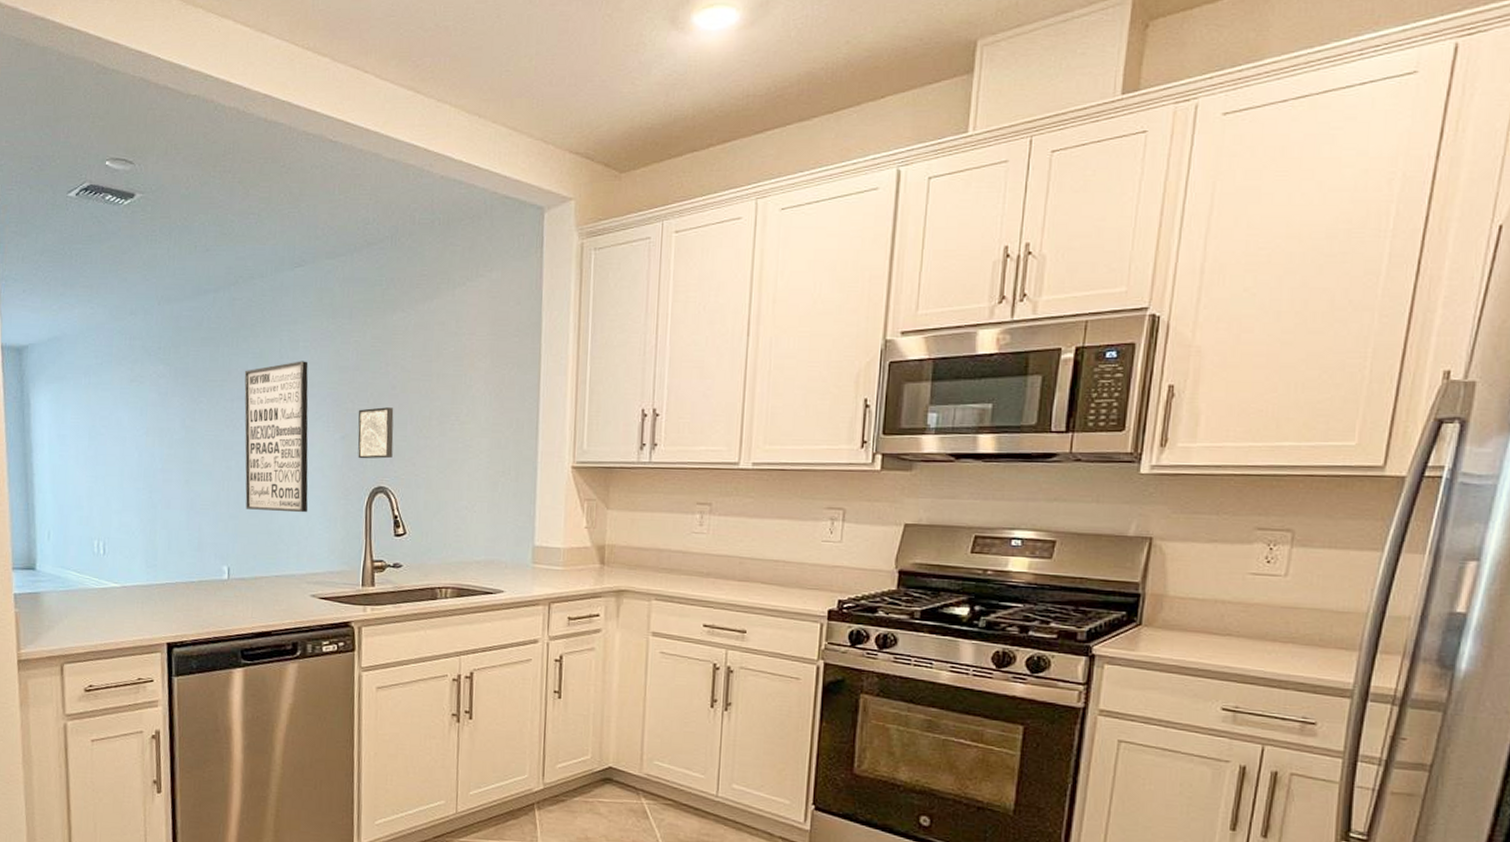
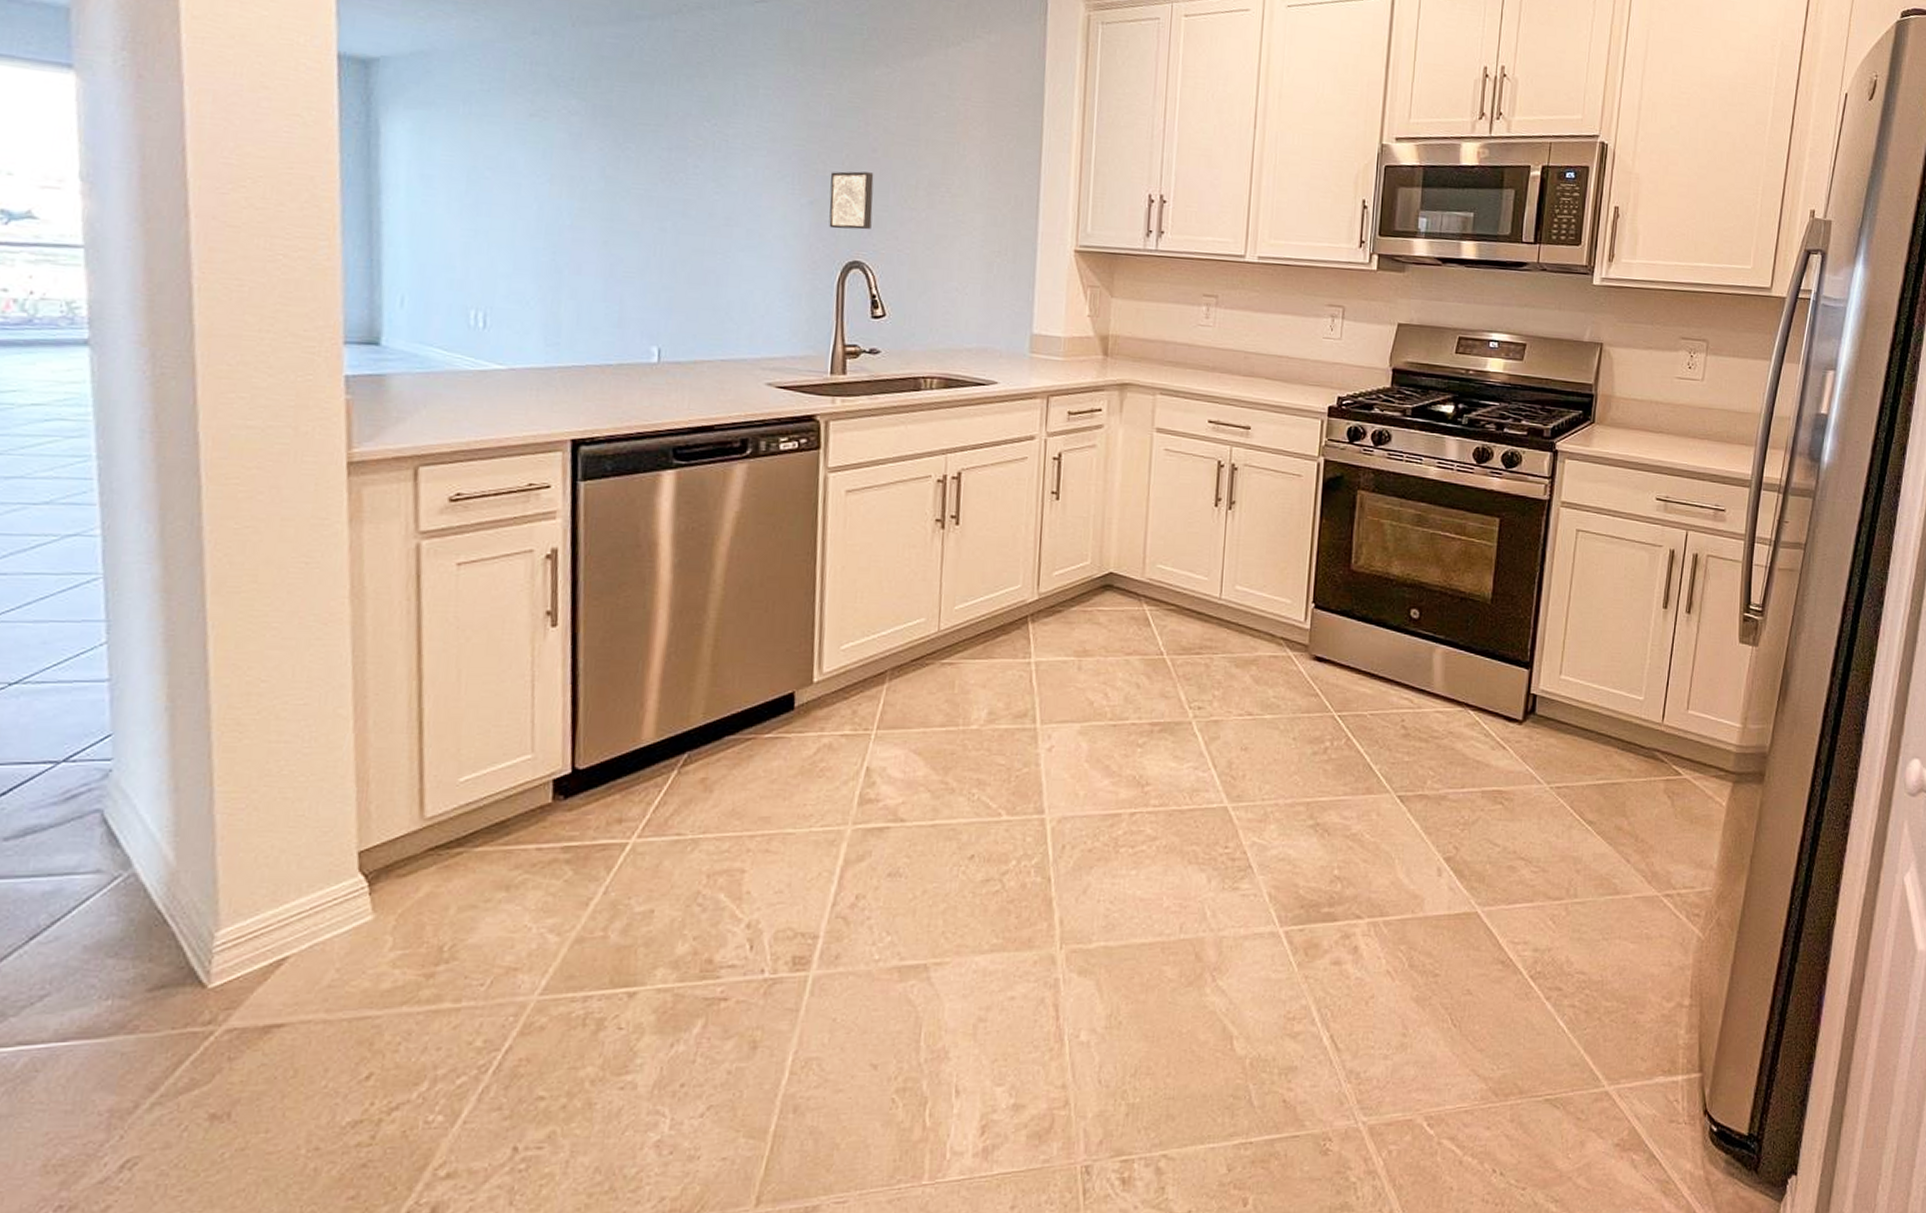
wall art: present [244,361,309,513] -> none [684,110,770,287]

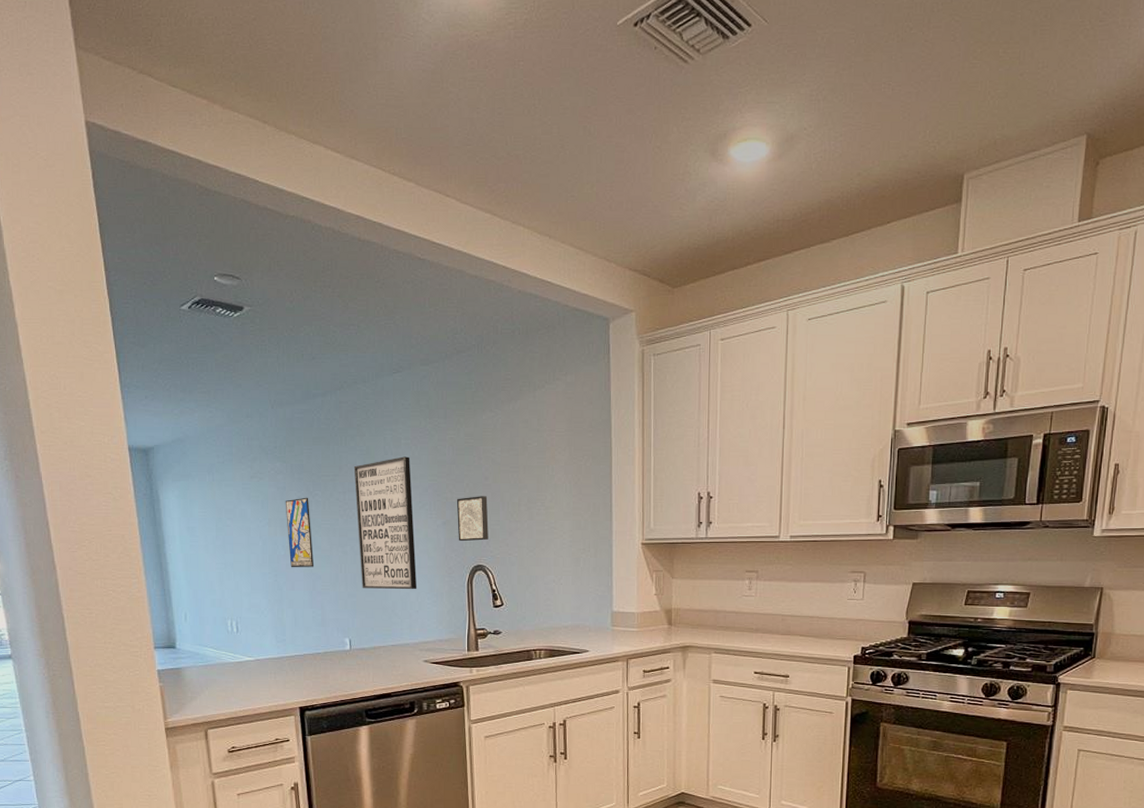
wall art: none [578,150,616,246] -> present [285,497,314,568]
wall art: none [684,110,770,287] -> present [353,456,417,590]

